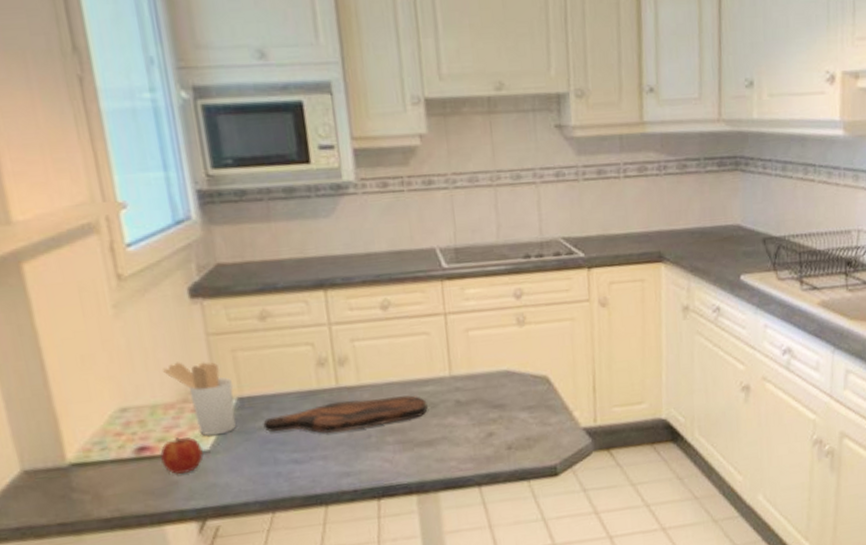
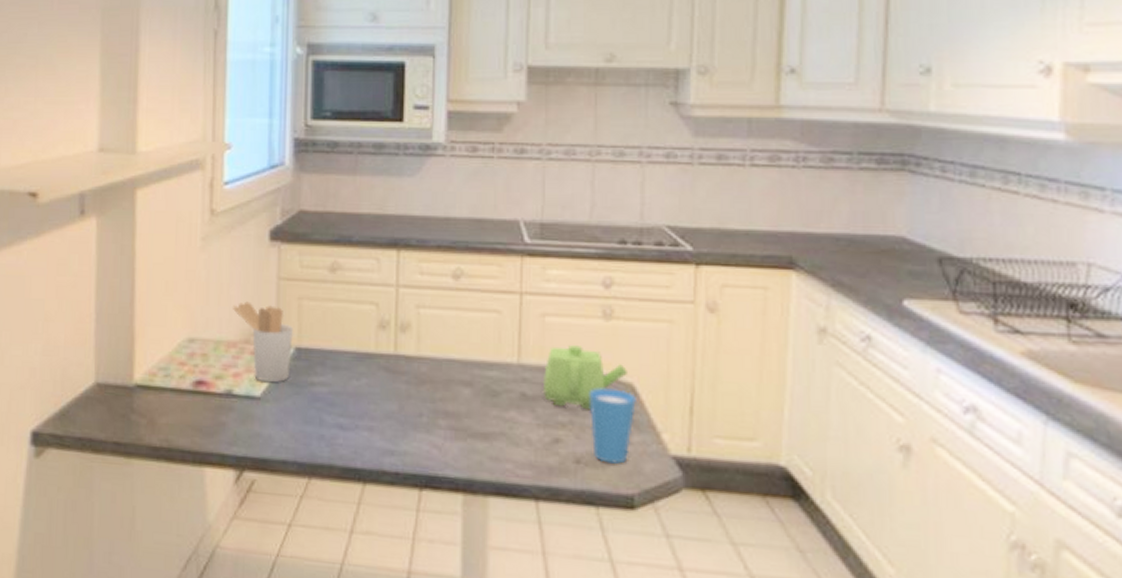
fruit: present [160,437,203,475] -> none [215,377,254,417]
cutting board: present [263,395,428,434] -> none [315,369,488,406]
teapot: none [472,352,542,406] -> present [542,345,627,410]
cup: none [513,382,551,444] -> present [590,388,636,464]

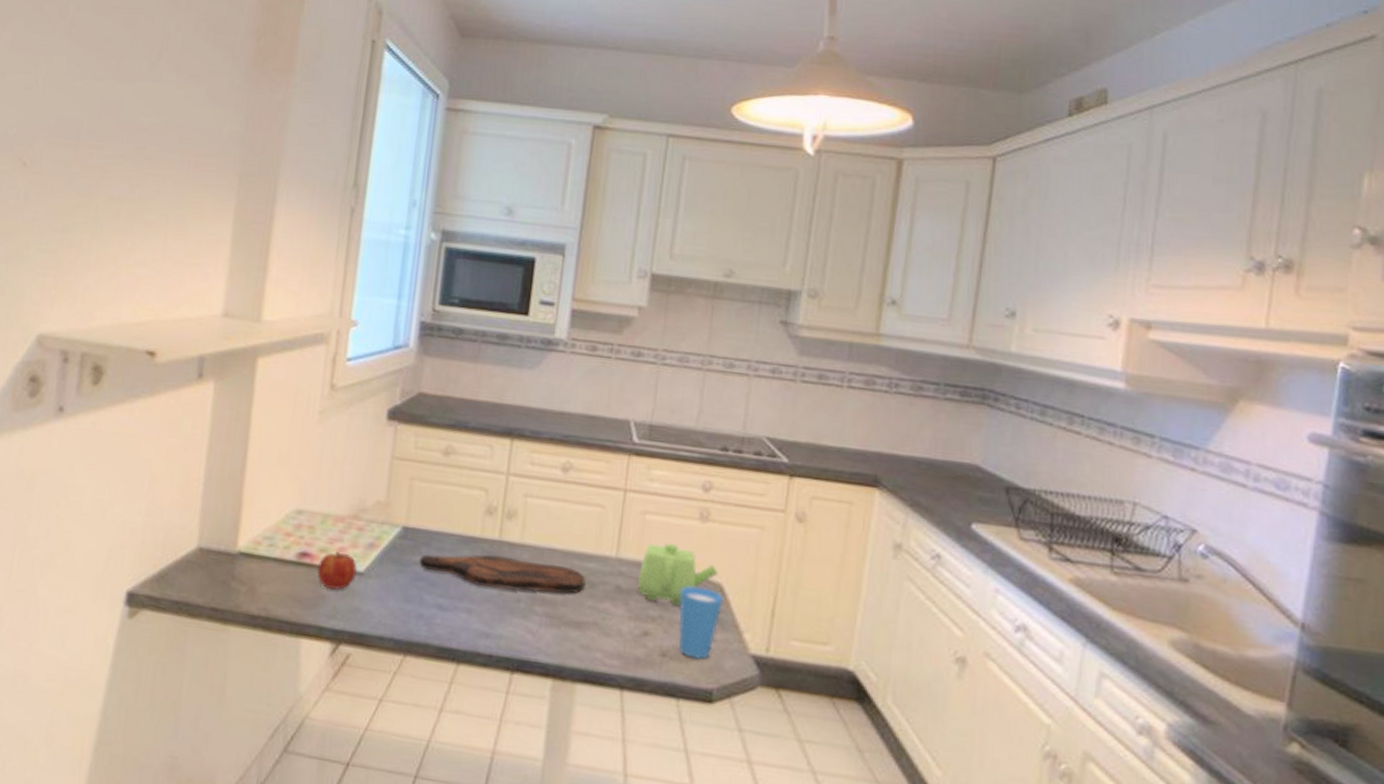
fruit: none [215,377,254,417] -> present [317,551,357,590]
utensil holder: present [233,301,293,383] -> none [344,477,402,560]
cutting board: none [315,369,488,406] -> present [419,554,586,594]

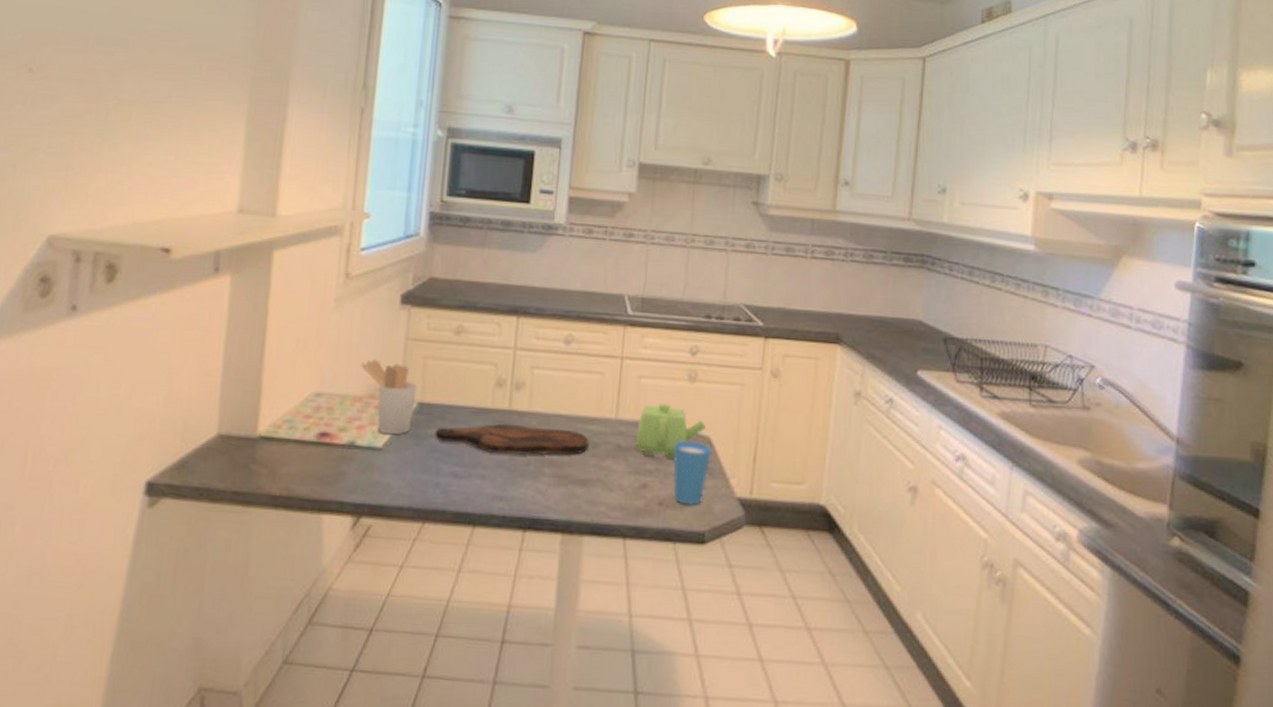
fruit: present [317,551,357,590] -> none [337,430,376,467]
utensil holder: none [344,477,402,560] -> present [361,359,417,435]

